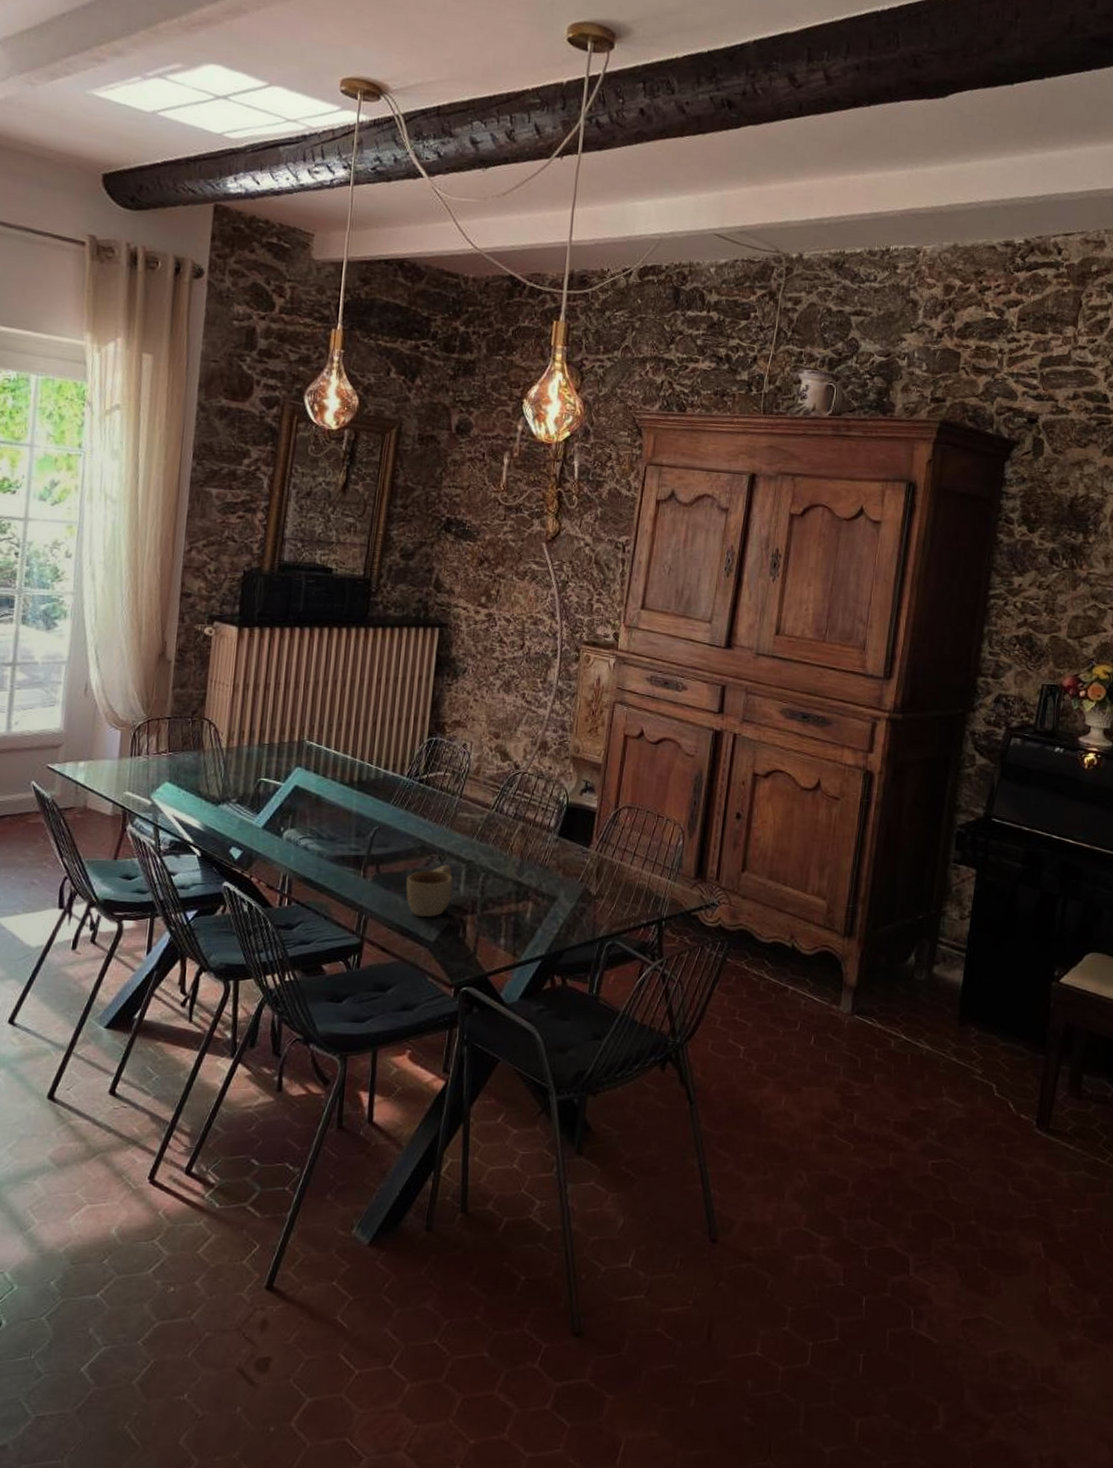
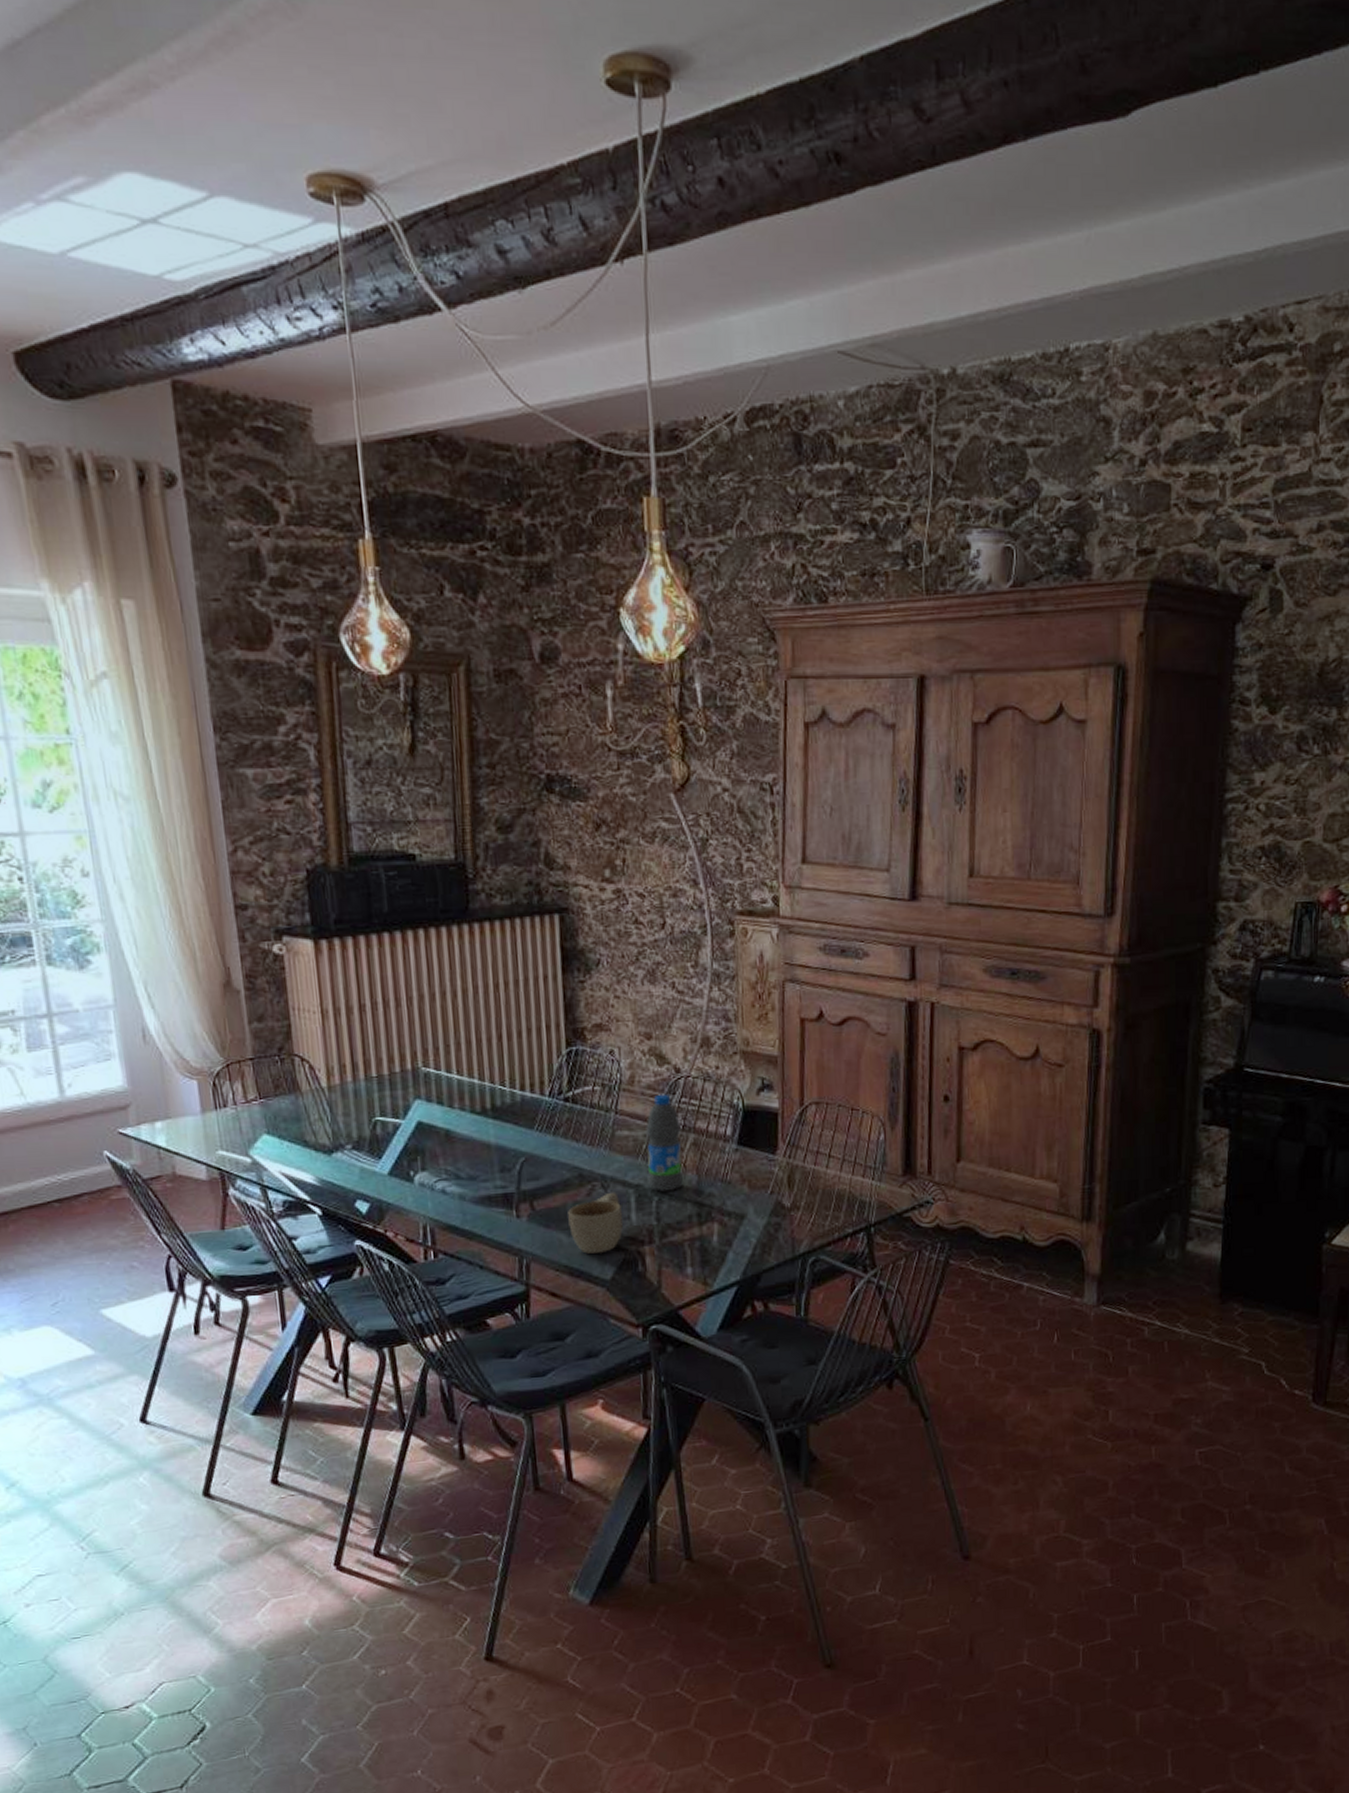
water bottle: none [478,785,513,869] -> present [646,1094,683,1192]

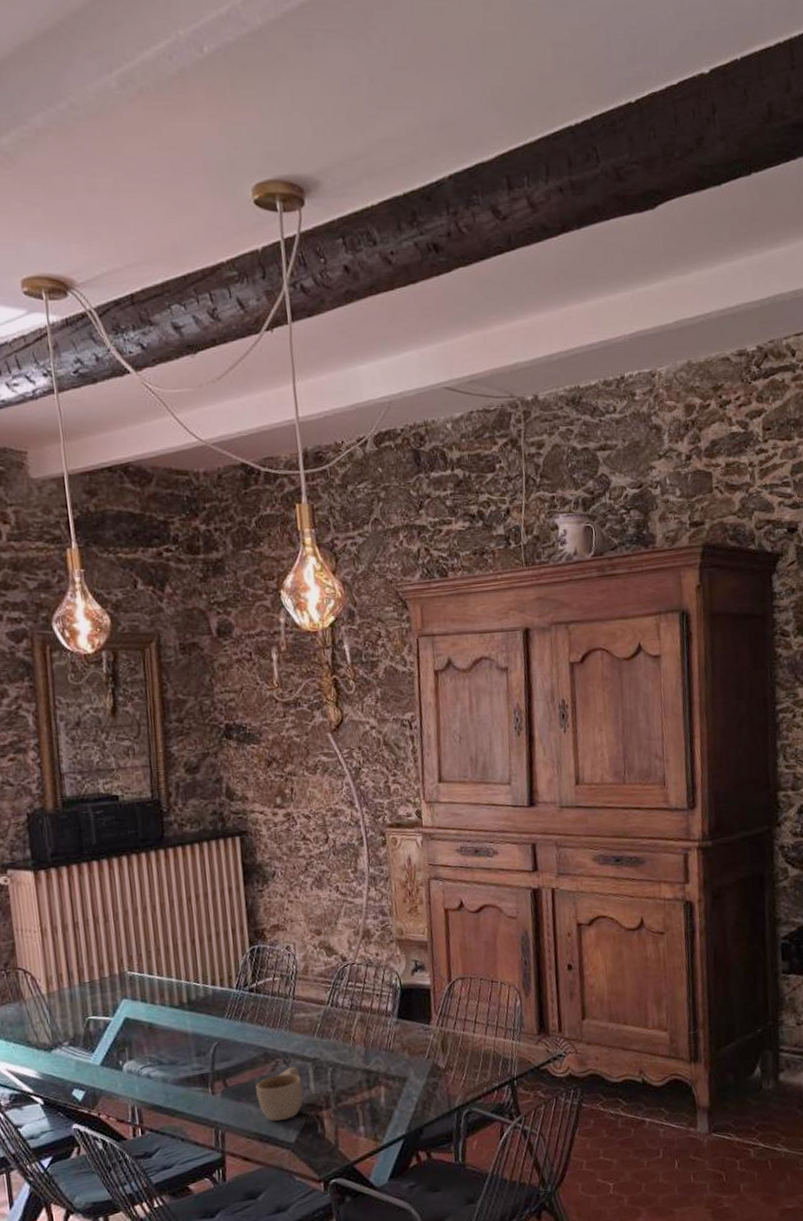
water bottle: present [646,1094,683,1192] -> none [319,979,353,1063]

